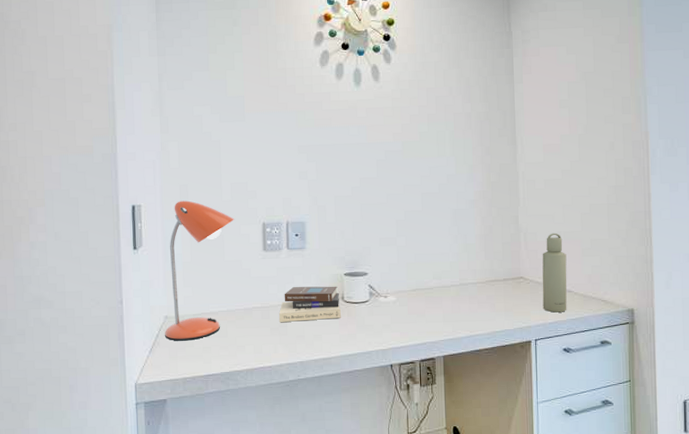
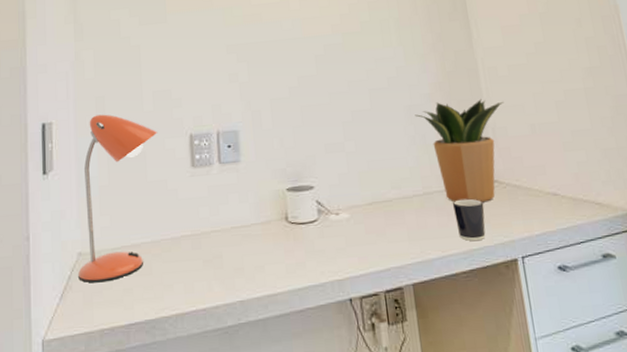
books: present [279,286,341,323] -> none [212,204,286,254]
potted plant: none [459,208,537,294] -> present [415,99,504,203]
mug: none [483,290,509,325] -> present [452,198,486,242]
bottle: present [542,233,567,313] -> none [516,125,556,222]

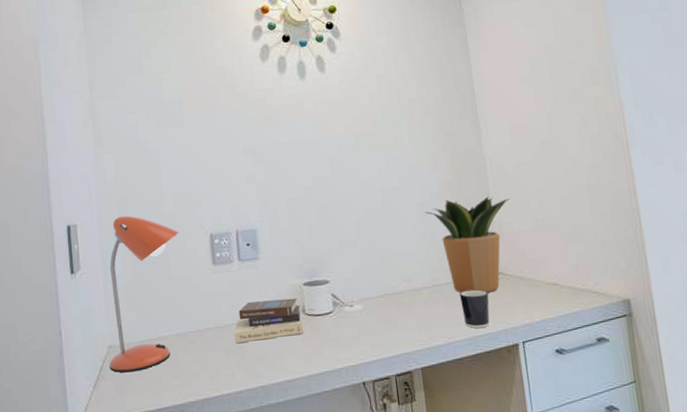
books: none [212,204,286,254] -> present [234,298,303,344]

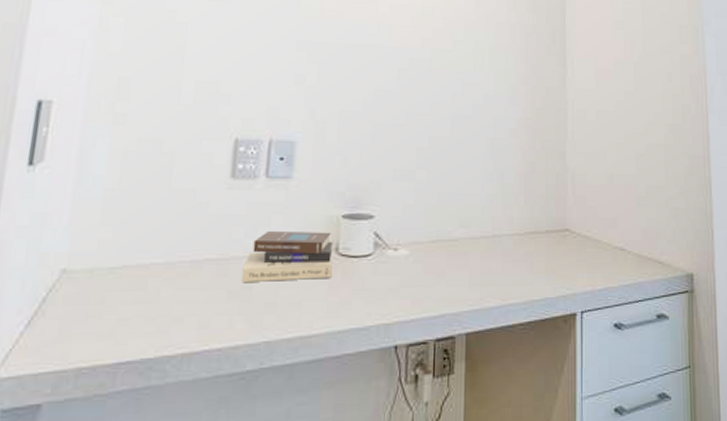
desk lamp: present [109,216,180,373] -> none [57,99,195,309]
potted plant: present [425,196,510,293] -> none [496,139,587,251]
mug: present [459,289,490,329] -> none [520,245,552,292]

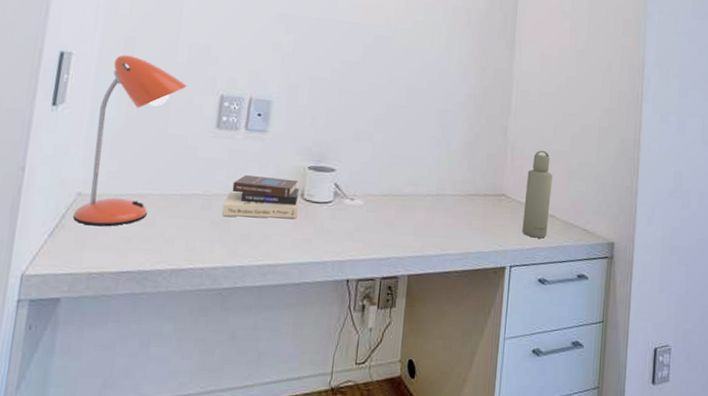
desk lamp: none [57,99,195,309] -> present [73,55,188,227]
bottle: none [591,175,620,276] -> present [522,150,553,239]

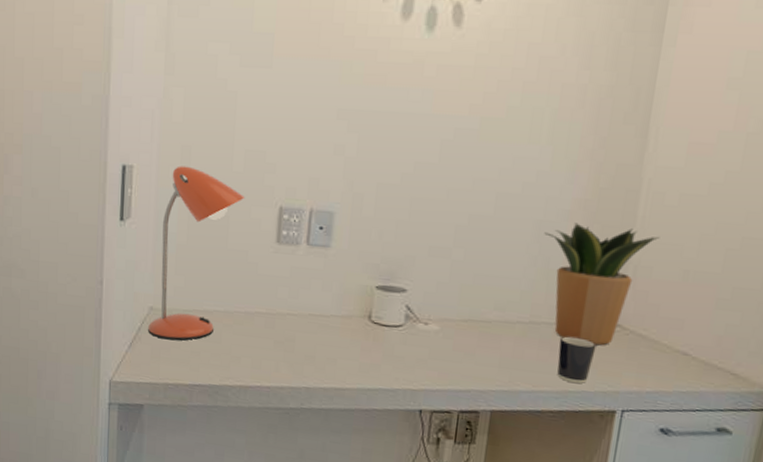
books: present [222,174,300,219] -> none [286,293,367,342]
potted plant: none [445,112,528,212] -> present [544,222,660,346]
mug: none [459,205,488,246] -> present [557,336,597,384]
bottle: present [522,150,553,239] -> none [641,270,692,381]

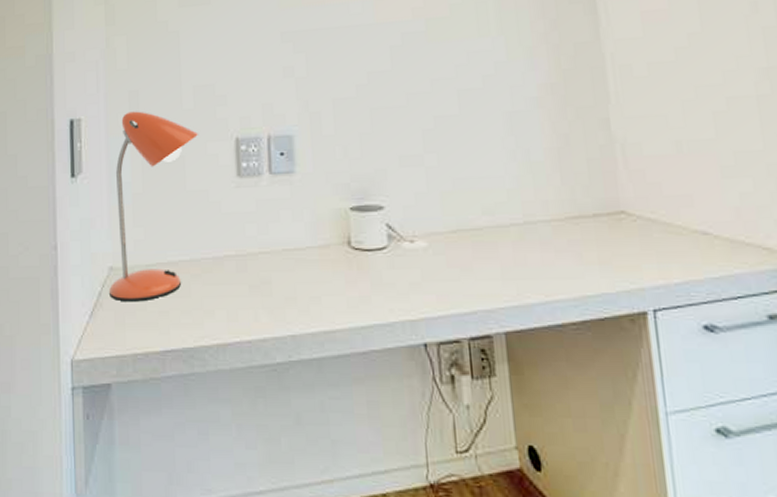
potted plant: present [544,222,660,346] -> none [517,106,640,238]
mug: present [557,336,597,384] -> none [561,232,606,286]

